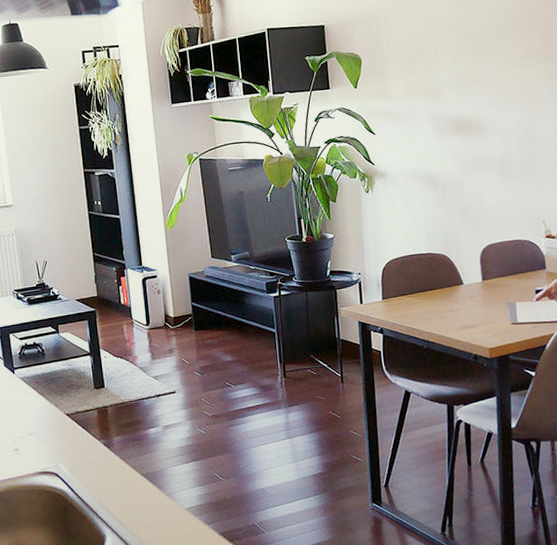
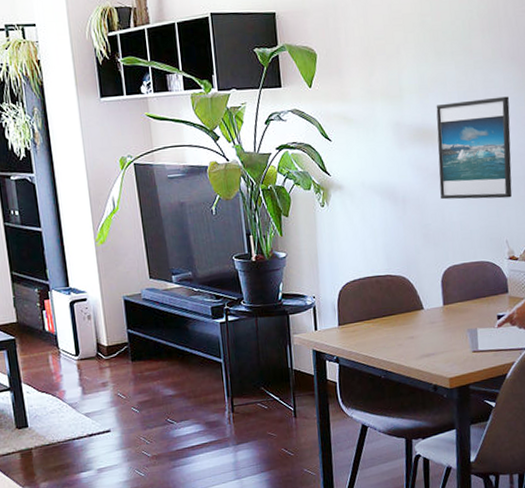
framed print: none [473,89,548,184] -> present [436,96,512,200]

